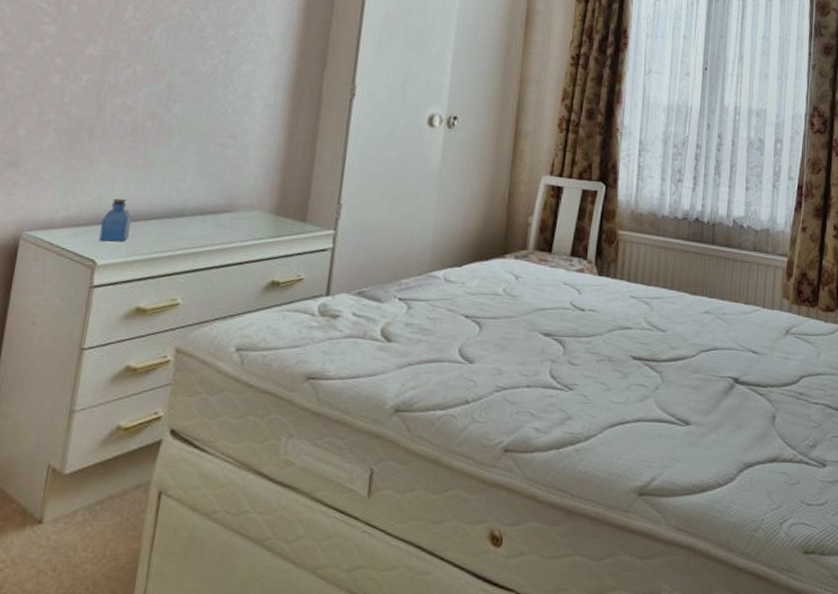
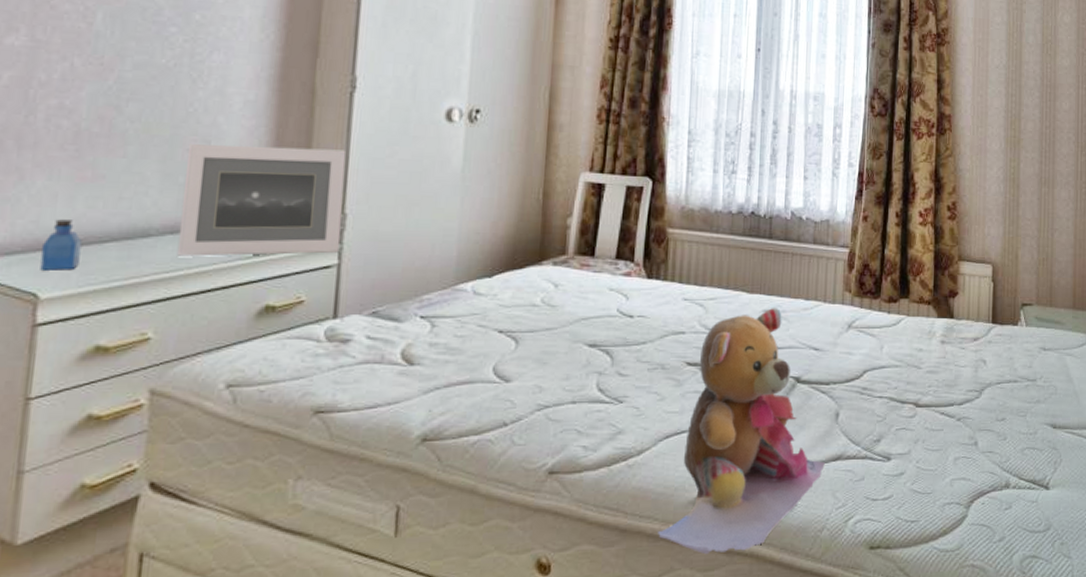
picture frame: none [204,139,344,238] -> present [176,144,346,257]
teddy bear: none [601,309,761,543] -> present [658,307,825,555]

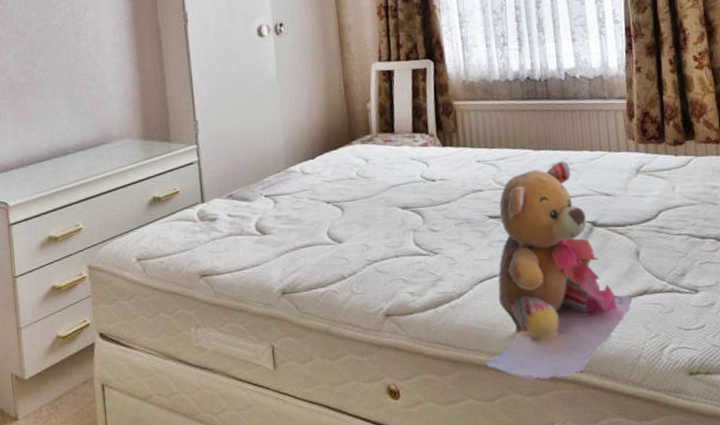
perfume bottle: present [40,218,82,270] -> none [4,147,28,186]
picture frame: present [176,144,346,257] -> none [81,71,198,166]

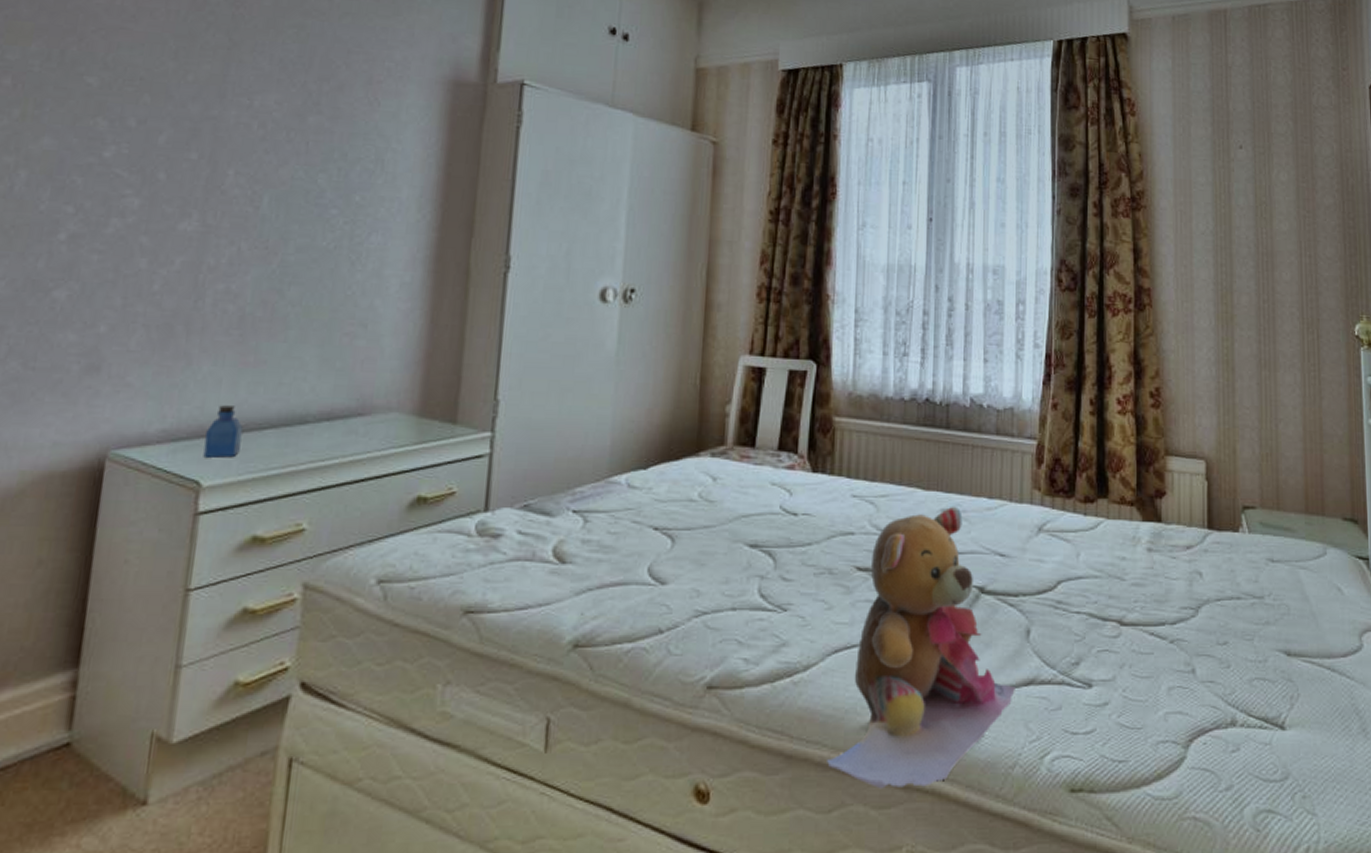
perfume bottle: none [4,147,28,186] -> present [203,404,243,458]

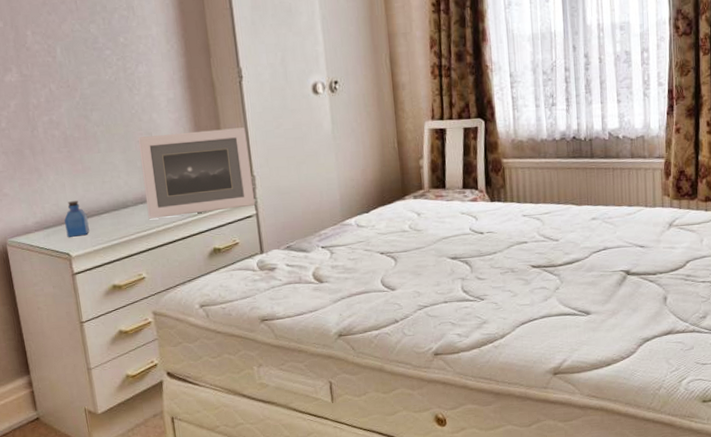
picture frame: none [332,328,499,445] -> present [137,127,256,219]
teddy bear: present [827,506,1015,789] -> none [524,215,658,410]

